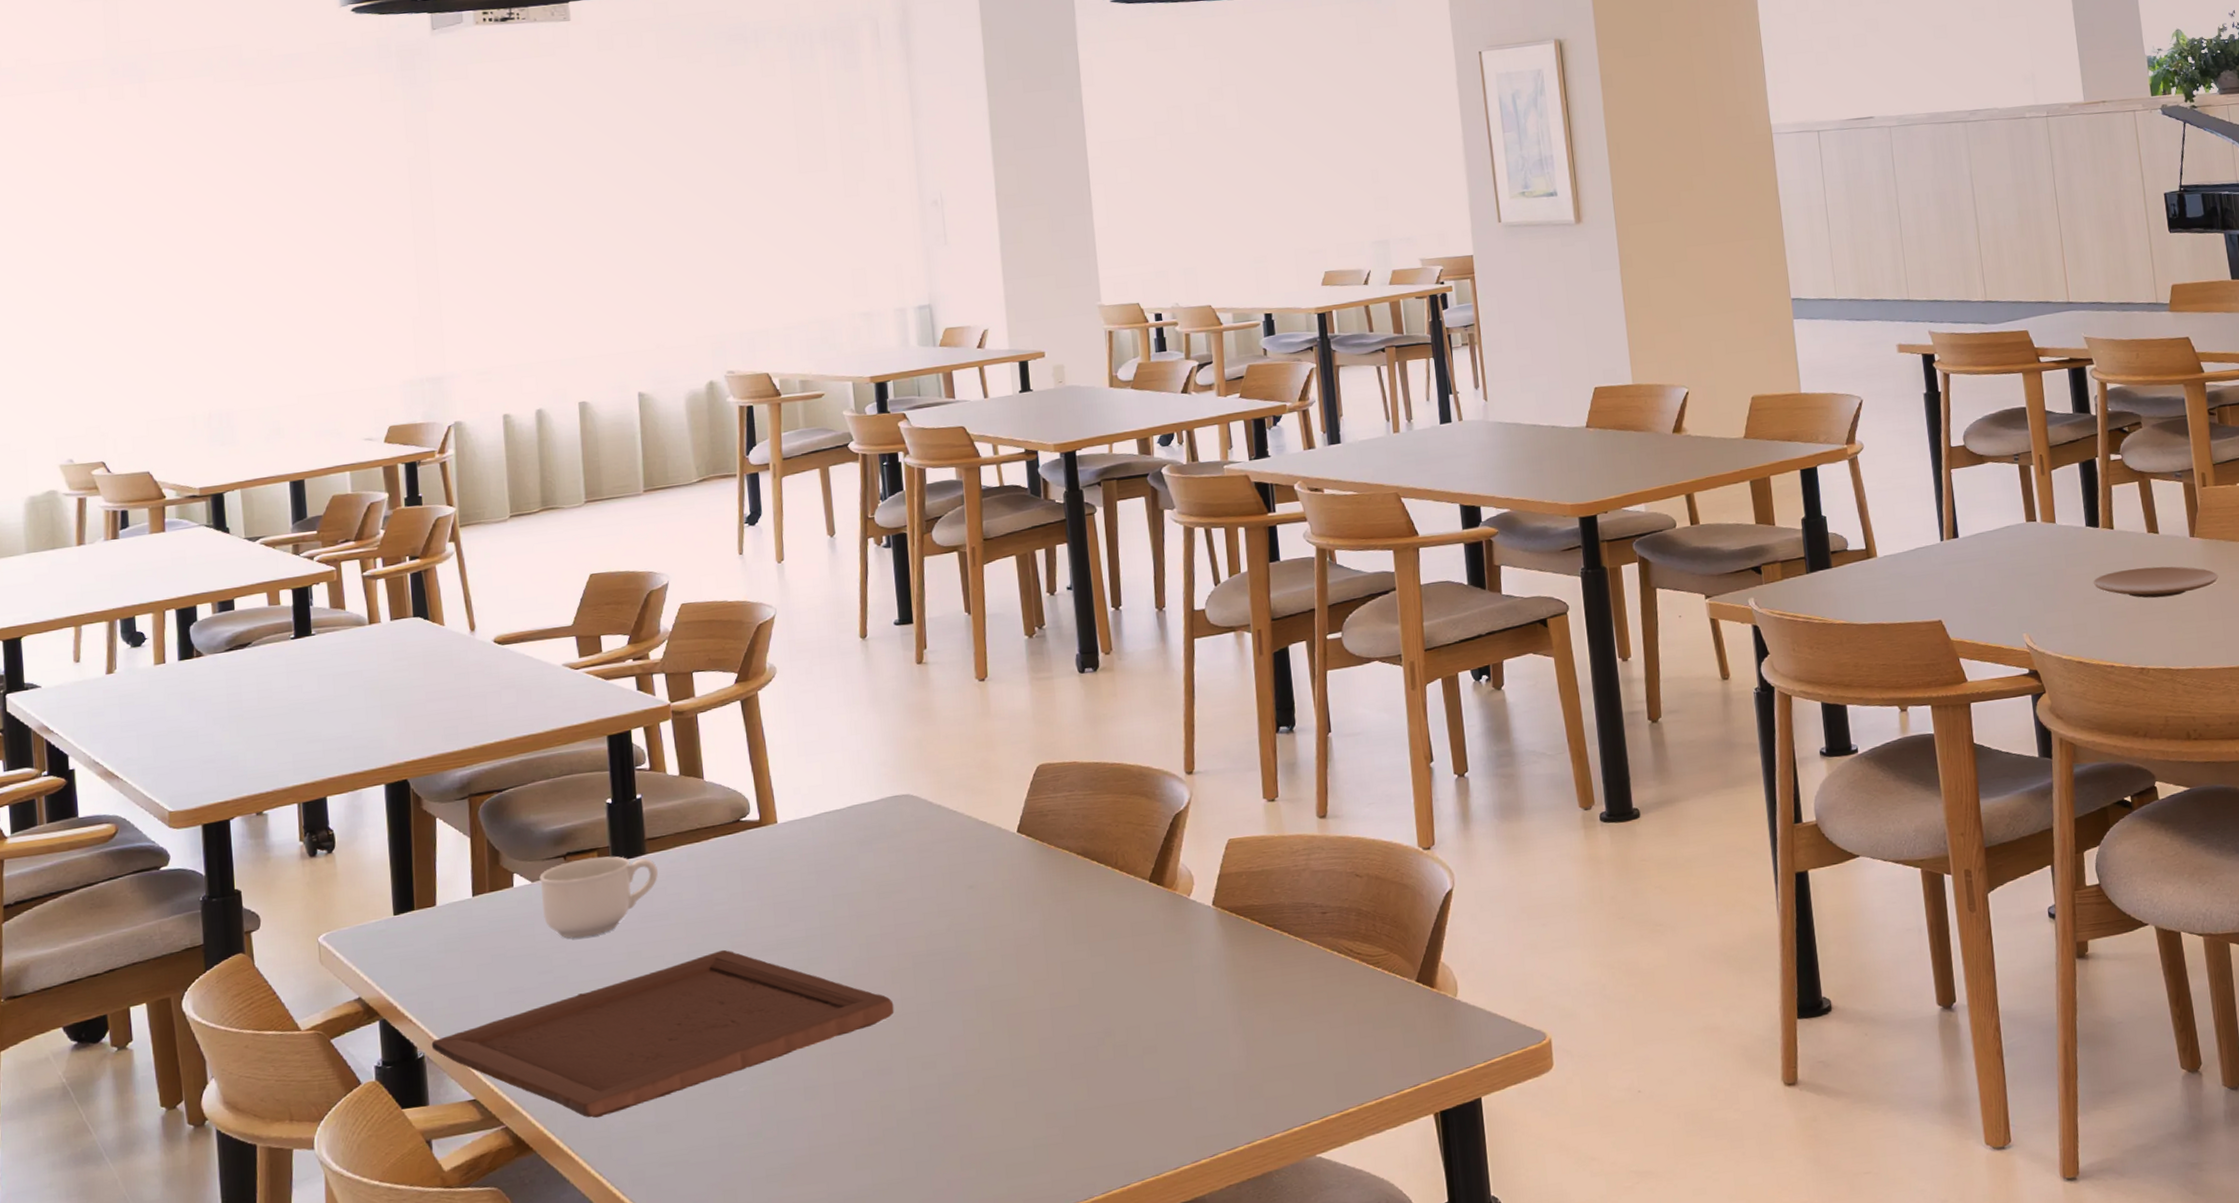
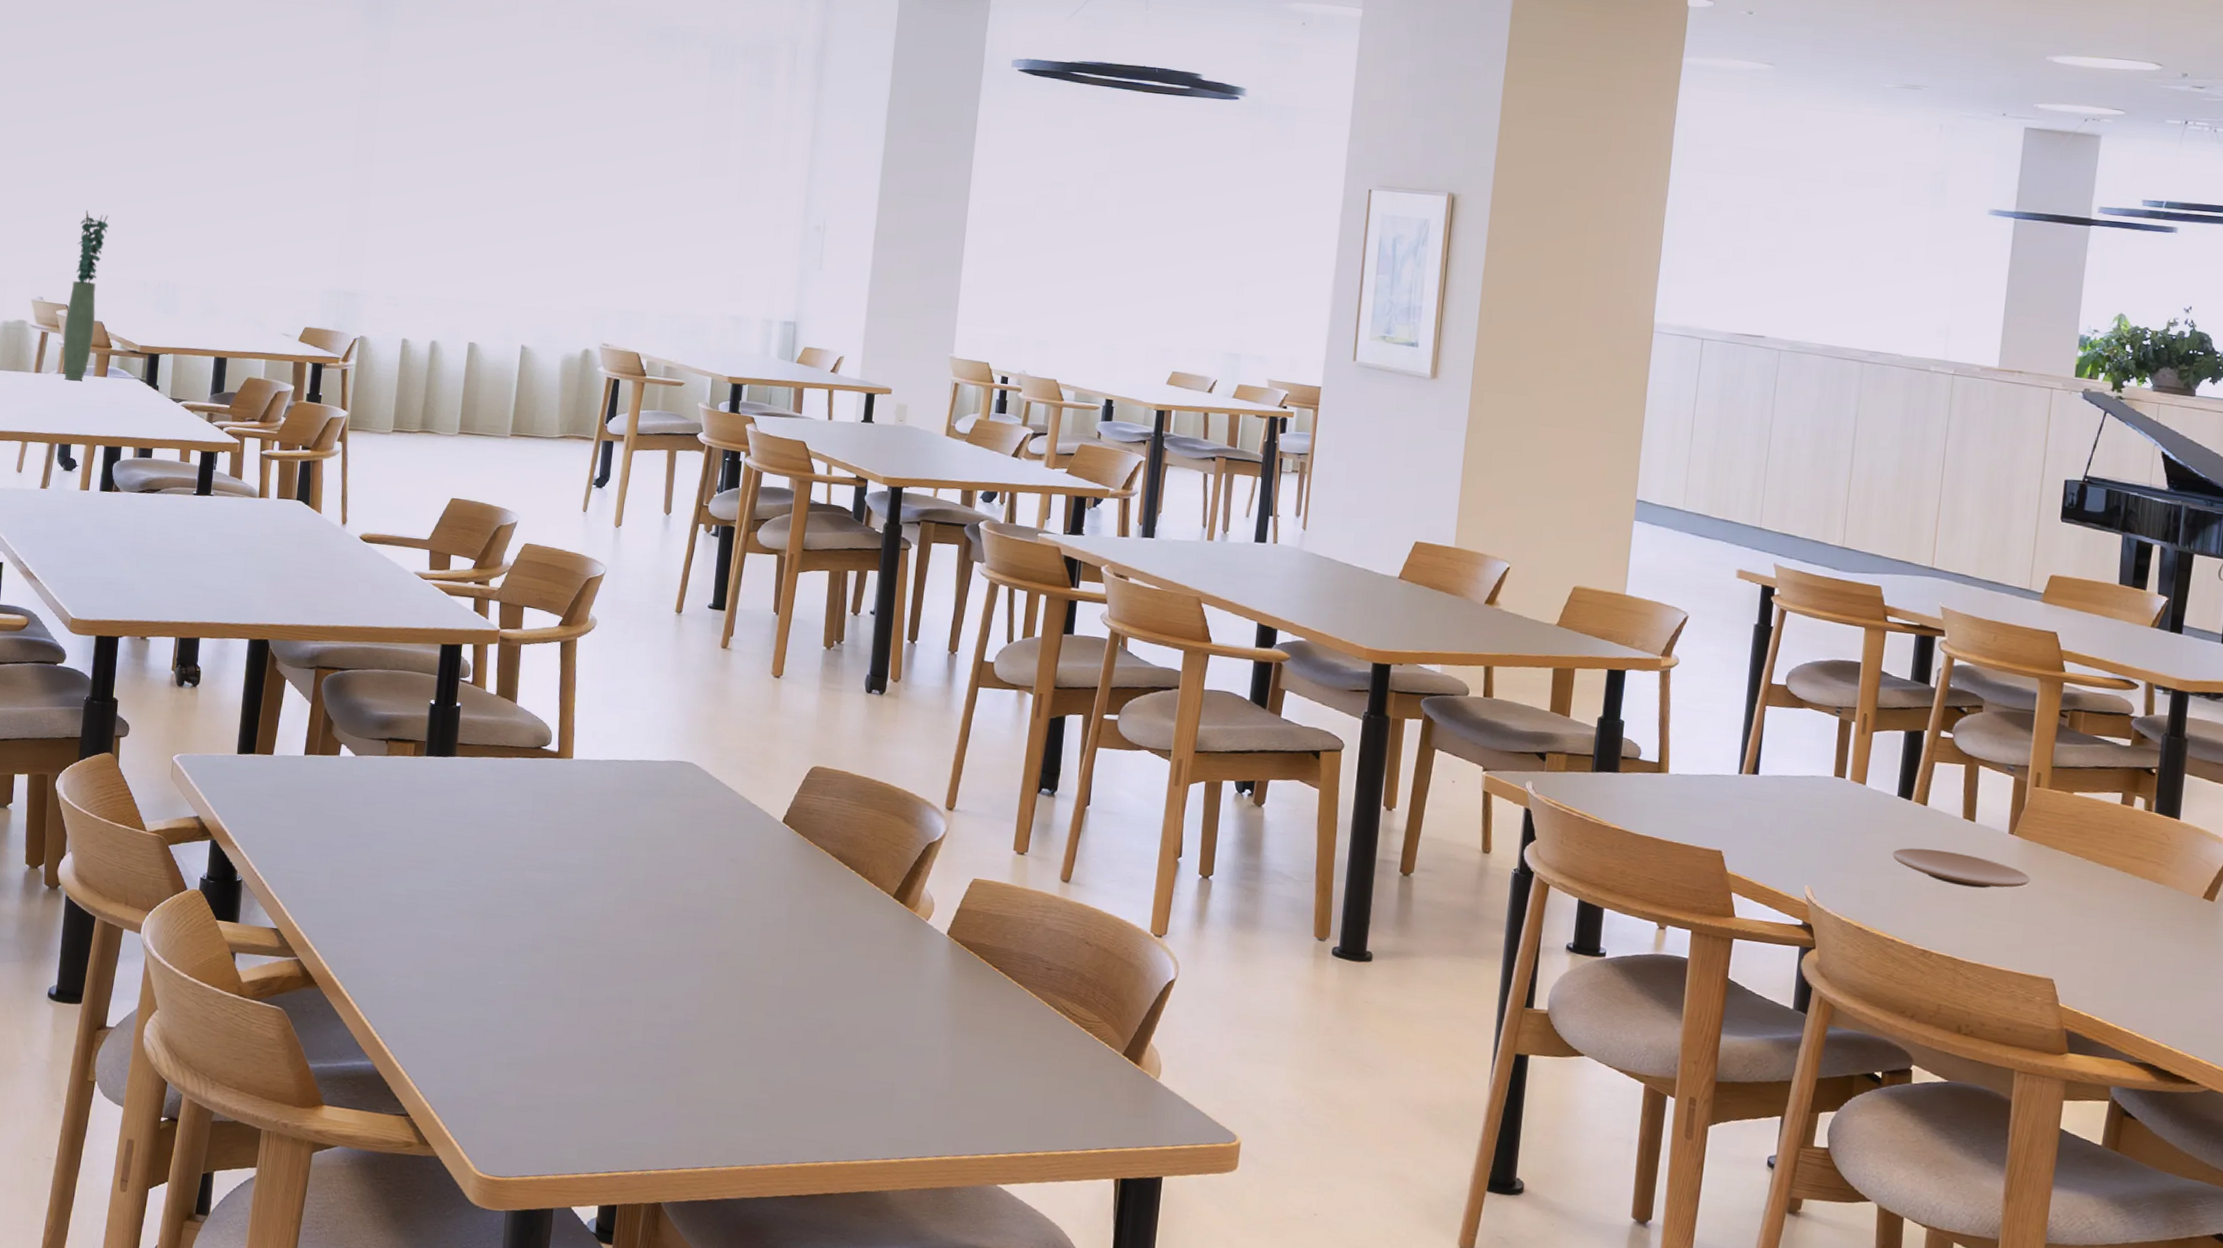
vase: none [104,352,142,544] -> present [62,210,109,380]
tray: present [431,949,895,1118] -> none [249,857,645,973]
teacup: present [539,856,658,939] -> none [360,746,463,817]

